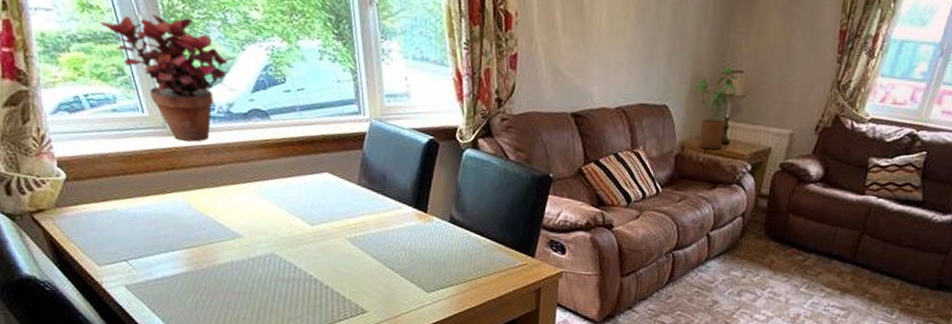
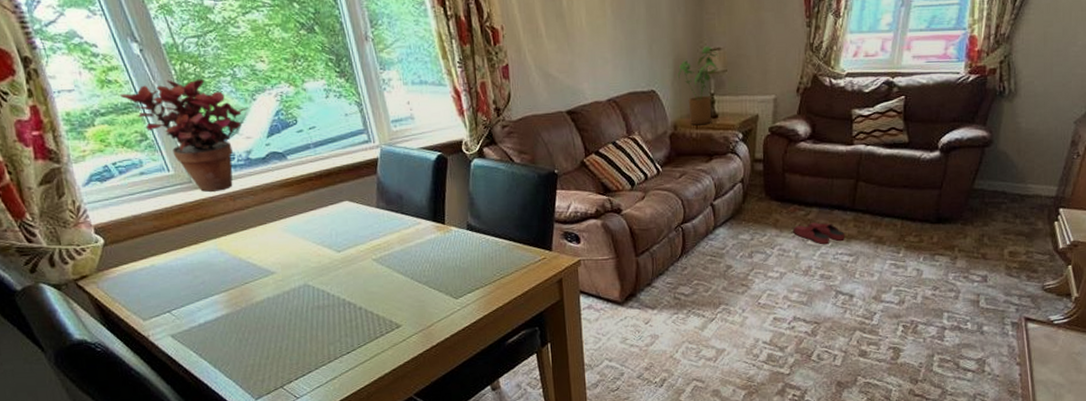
slippers: none [786,268,841,295] -> present [792,221,846,245]

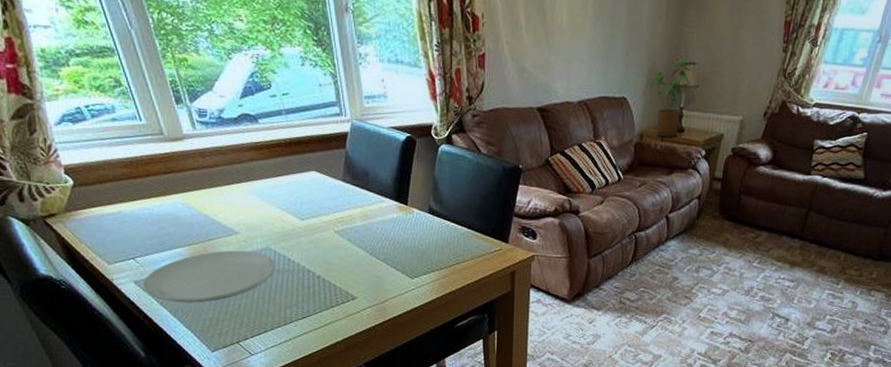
potted plant: present [119,78,249,192] -> none [95,28,224,146]
plate: none [180,290,316,352] -> present [143,250,276,303]
slippers: present [792,221,846,245] -> none [740,245,790,268]

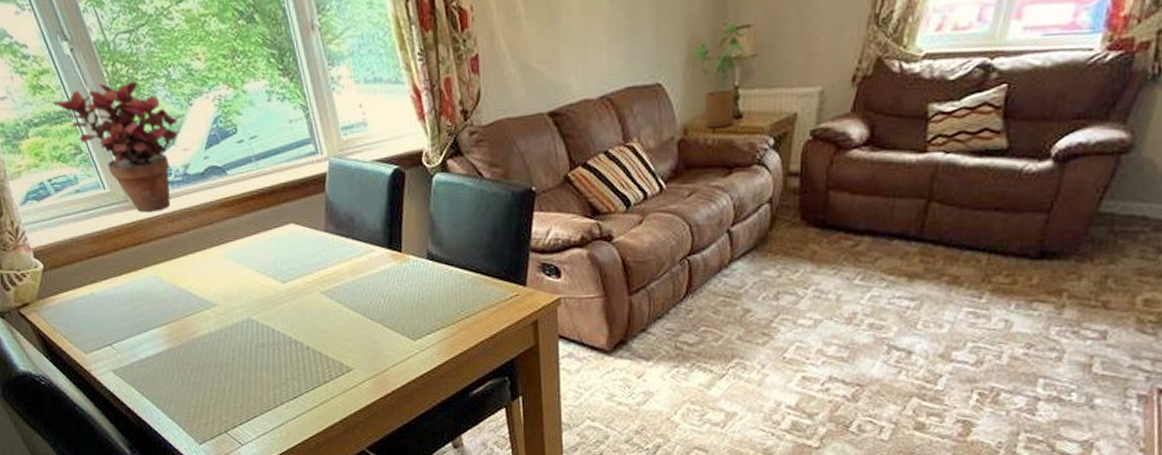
potted plant: none [95,28,224,146] -> present [51,81,186,212]
plate: present [143,250,276,303] -> none [122,325,260,390]

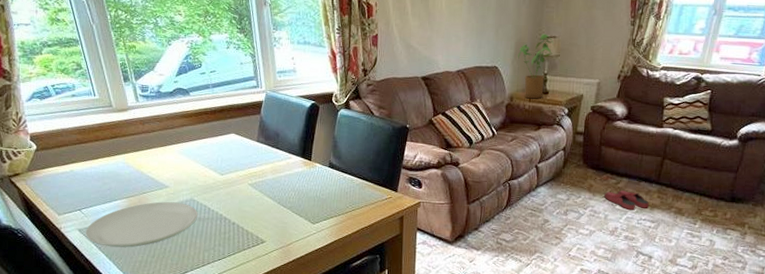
potted plant: present [51,81,186,212] -> none [64,23,165,116]
plate: none [122,325,260,390] -> present [86,202,198,247]
slippers: none [834,255,907,286] -> present [603,190,650,211]

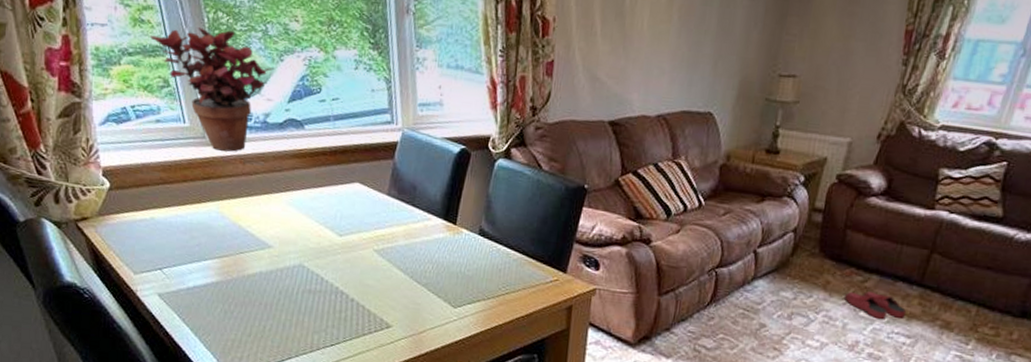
potted plant: none [64,23,165,116] -> present [149,27,275,152]
plate: present [86,202,198,247] -> none [167,265,308,321]
house plant: present [517,33,554,99] -> none [740,70,792,160]

